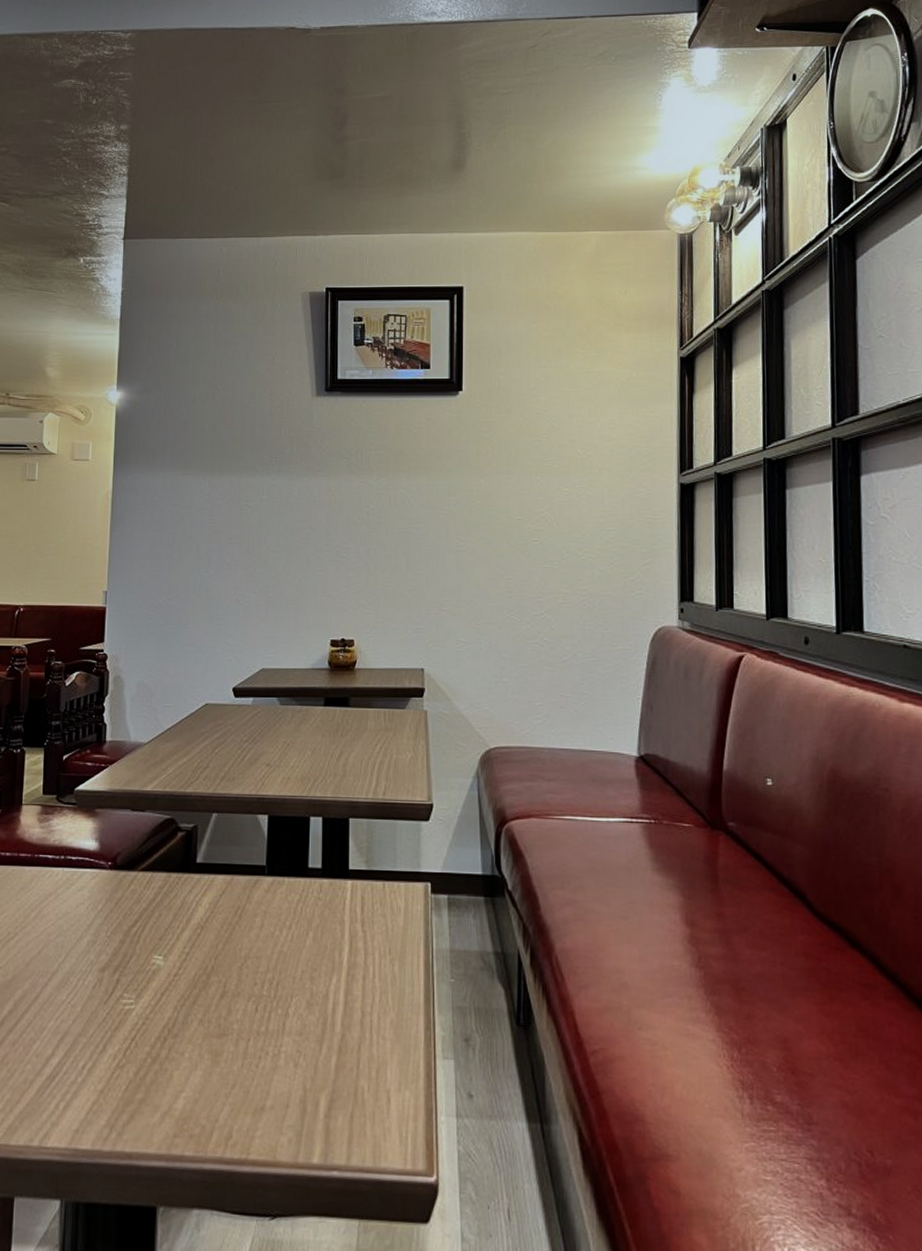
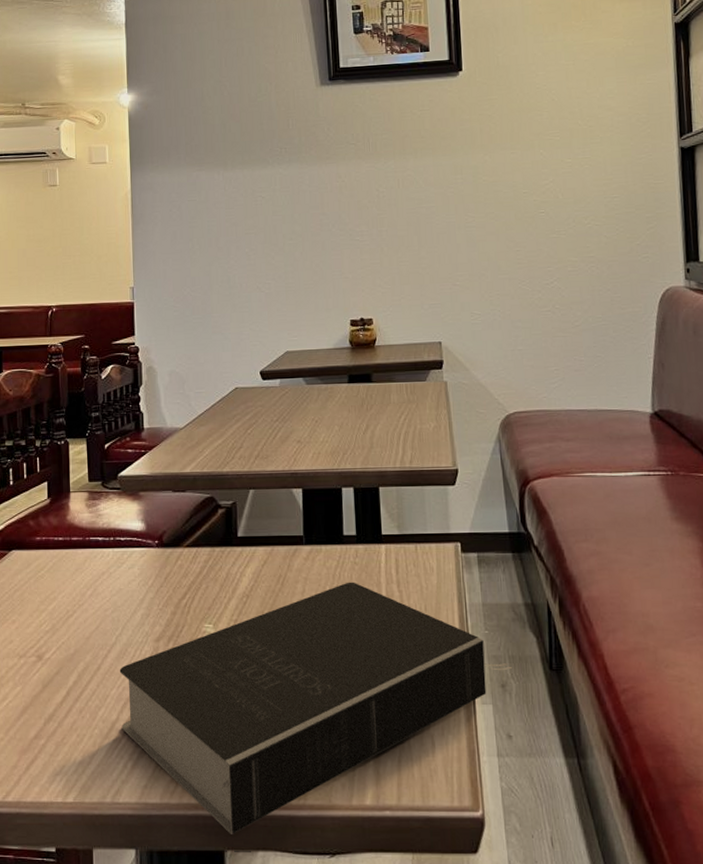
book: none [56,918,478,1189] -> present [119,582,513,834]

